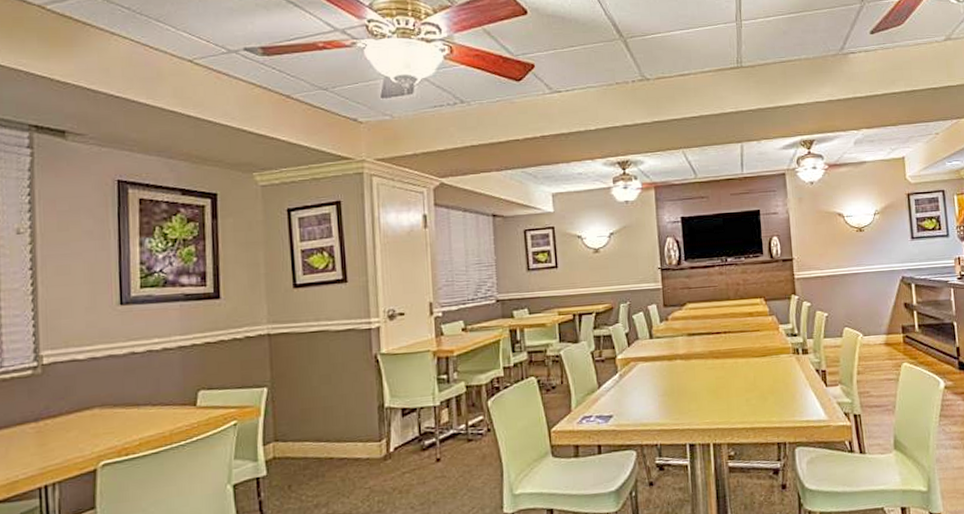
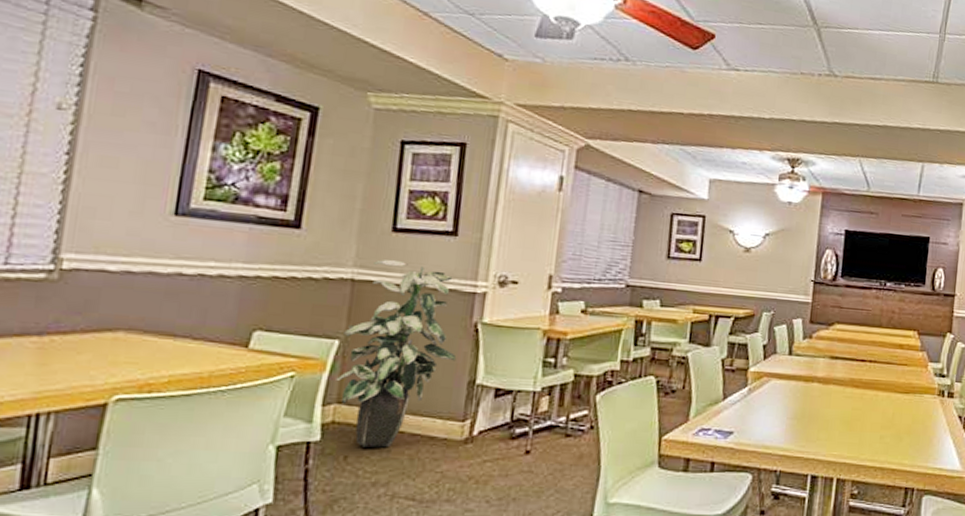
indoor plant: none [270,311,365,476] -> present [336,259,457,448]

